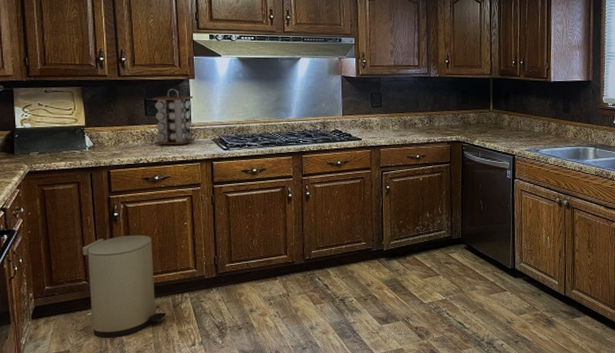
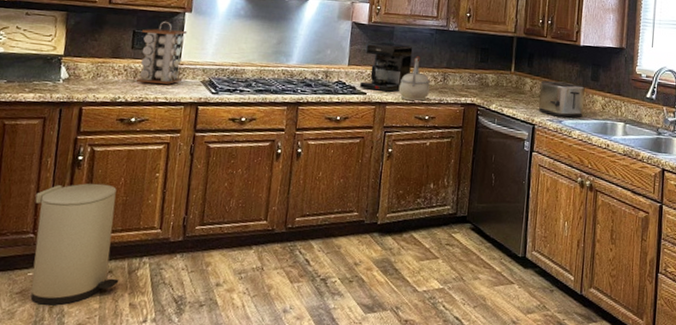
coffee maker: none [354,93,399,136] -> present [359,42,413,92]
kettle: none [390,102,419,143] -> present [398,56,431,102]
toaster: none [516,115,558,148] -> present [538,80,585,118]

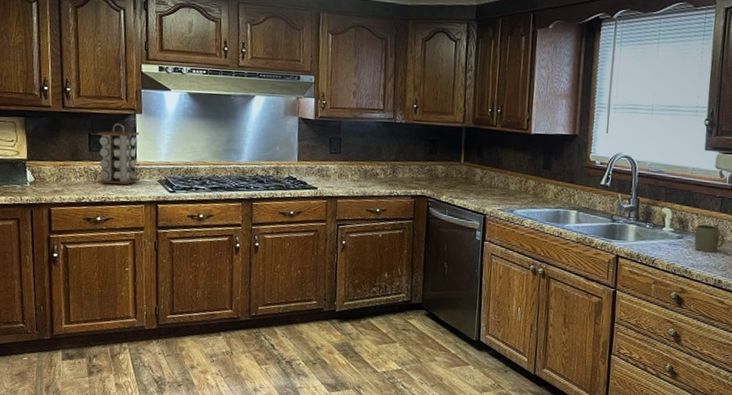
pedal bin: present [30,183,119,306] -> none [20,278,104,385]
coffee maker: present [359,42,413,92] -> none [310,137,361,186]
kettle: present [398,56,431,102] -> none [348,150,380,195]
toaster: present [538,80,585,118] -> none [489,170,537,207]

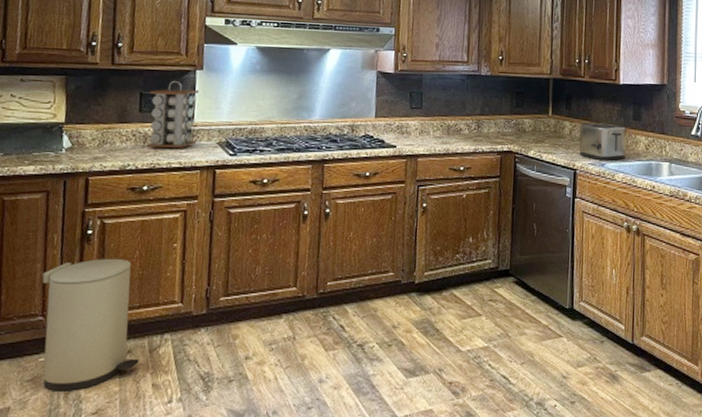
pedal bin: none [20,278,104,385] -> present [42,258,140,391]
toaster: none [489,170,537,207] -> present [578,122,627,161]

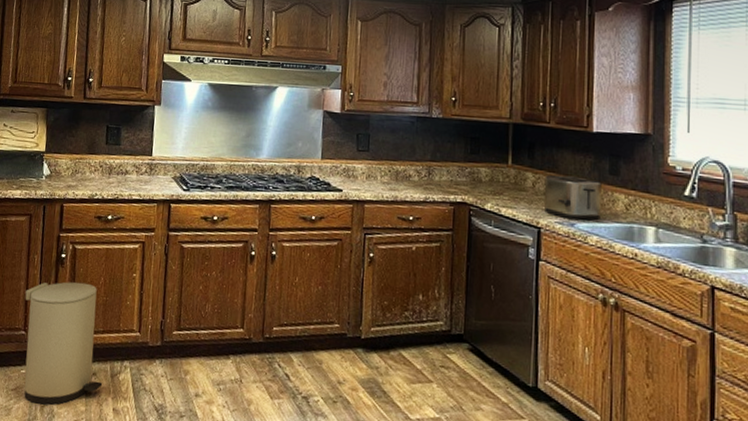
spice rack: present [146,80,200,149] -> none [111,115,158,182]

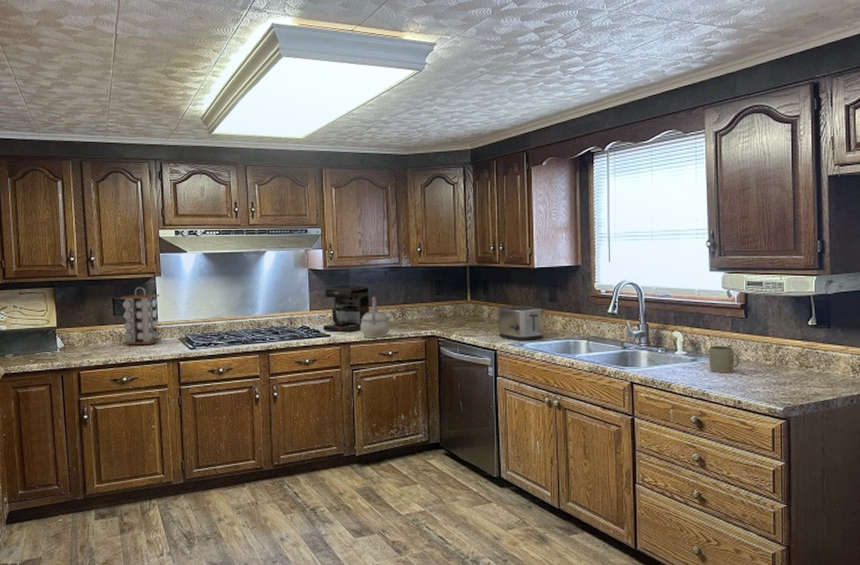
pedal bin: present [24,282,103,405] -> none [54,438,135,546]
spice rack: none [111,115,158,182] -> present [119,286,161,345]
coffee maker: none [334,133,392,189] -> present [322,286,369,332]
kettle: none [377,148,414,200] -> present [360,295,390,339]

